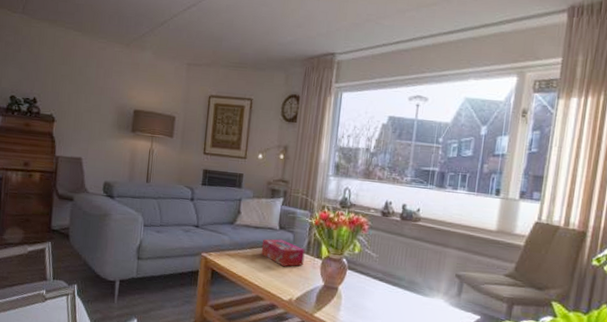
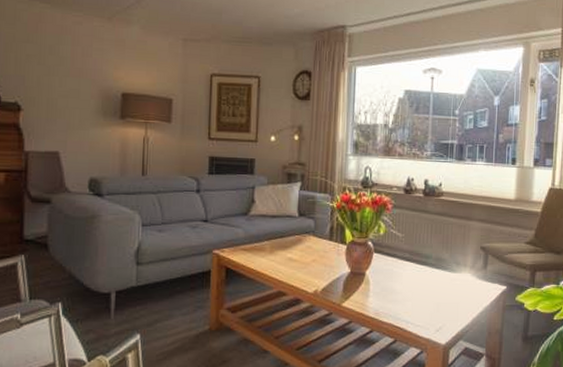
tissue box: present [261,239,305,267] -> none [280,227,328,256]

